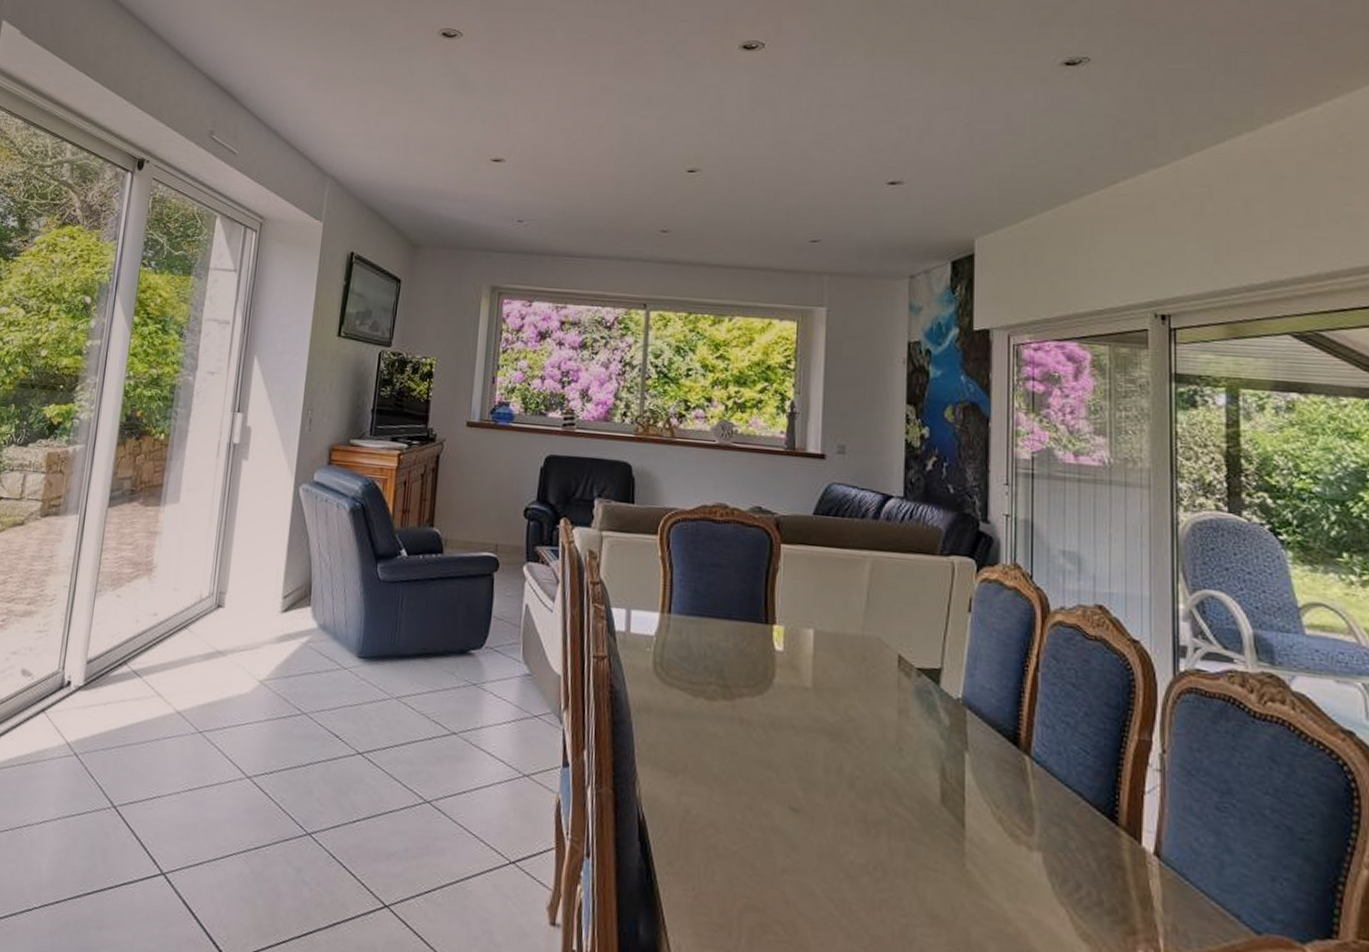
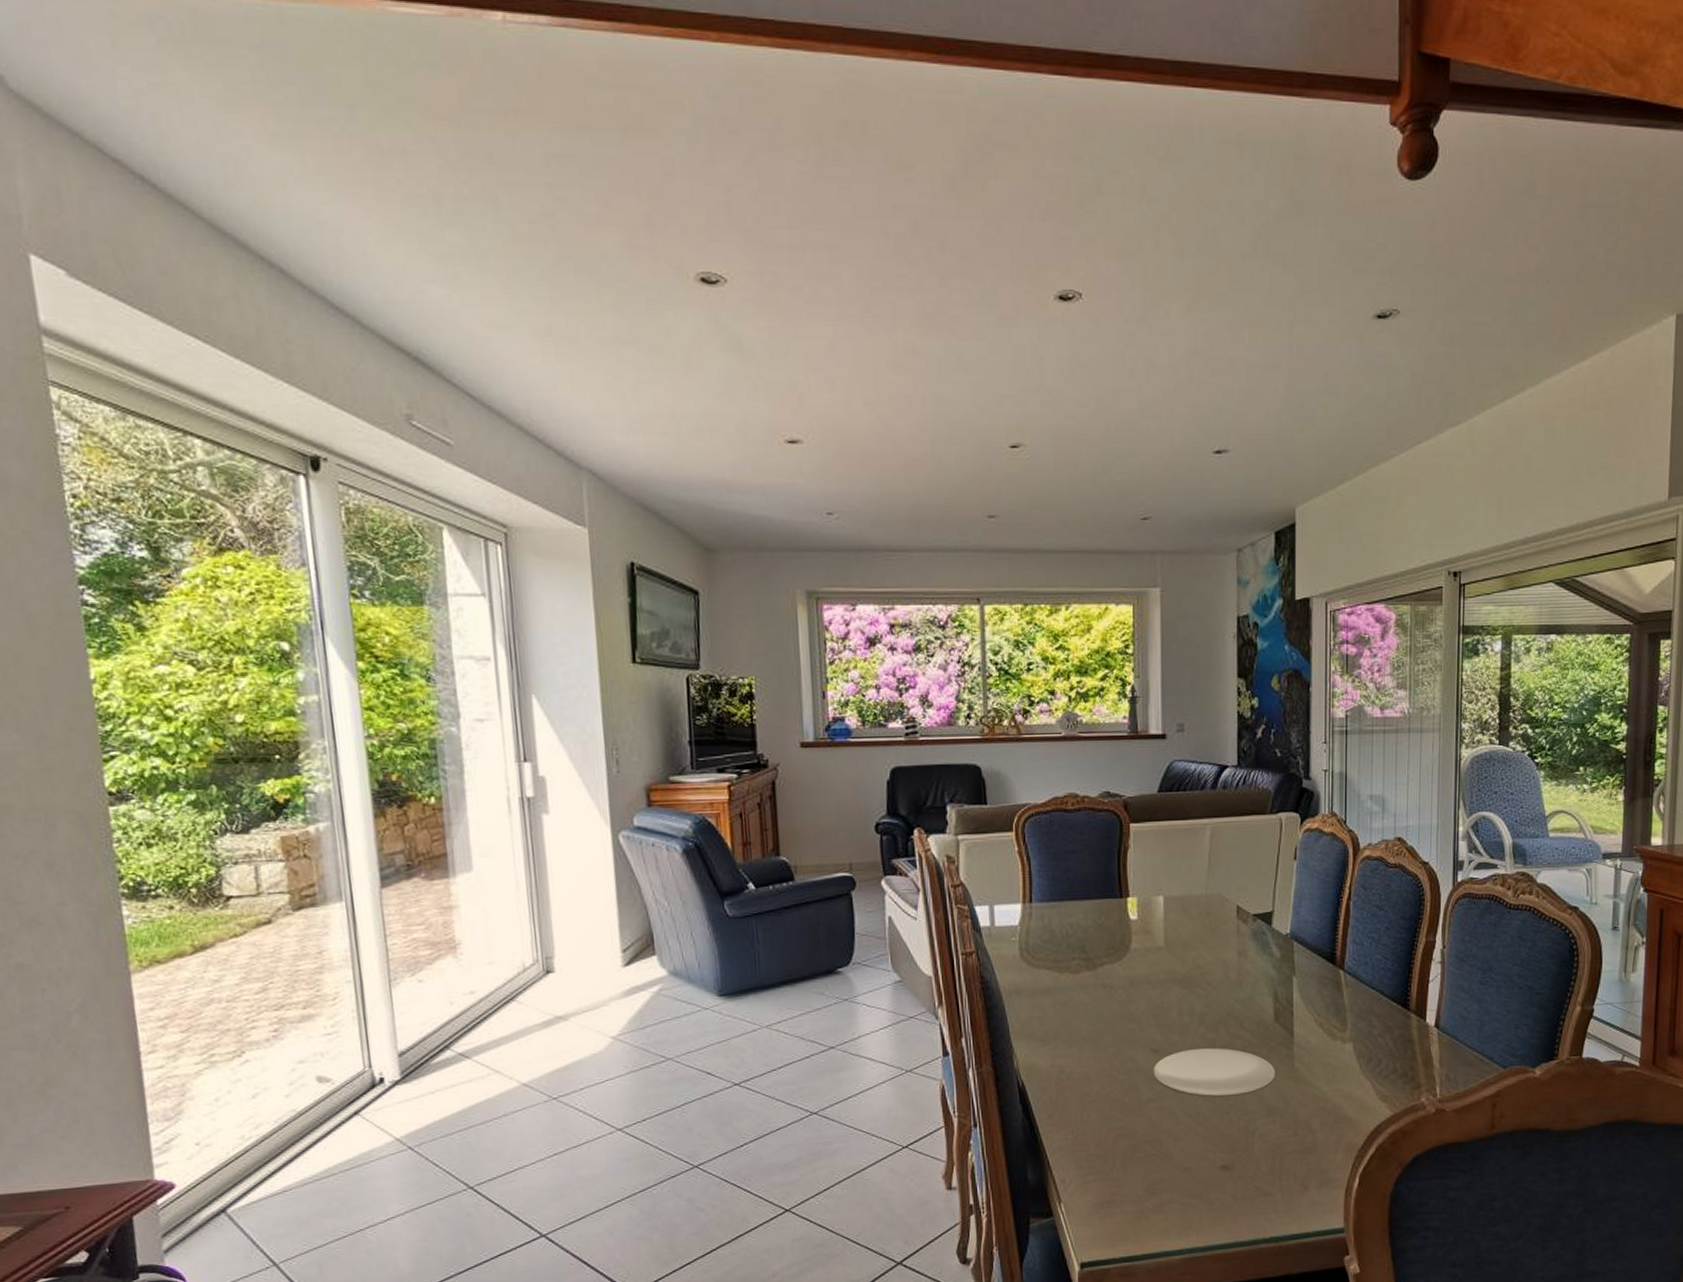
plate: none [791,817,941,891] -> present [1153,1048,1276,1098]

